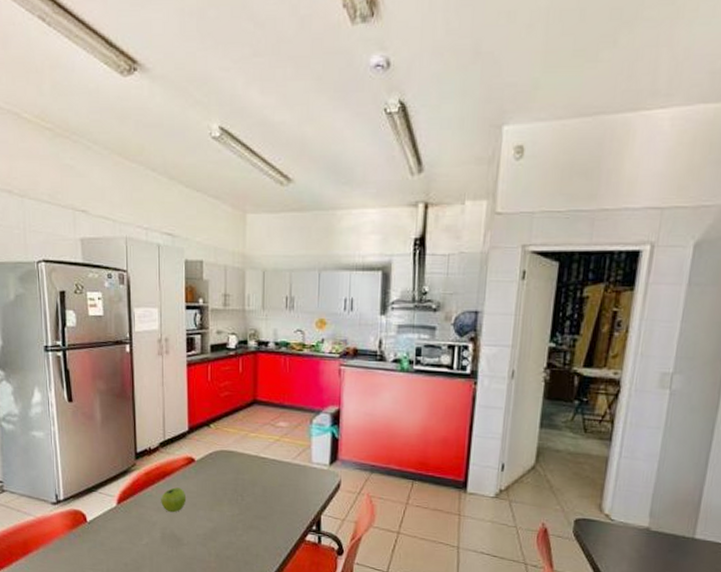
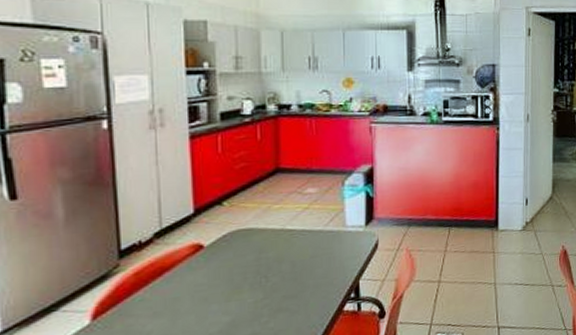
fruit: present [161,487,187,513] -> none [158,282,194,316]

